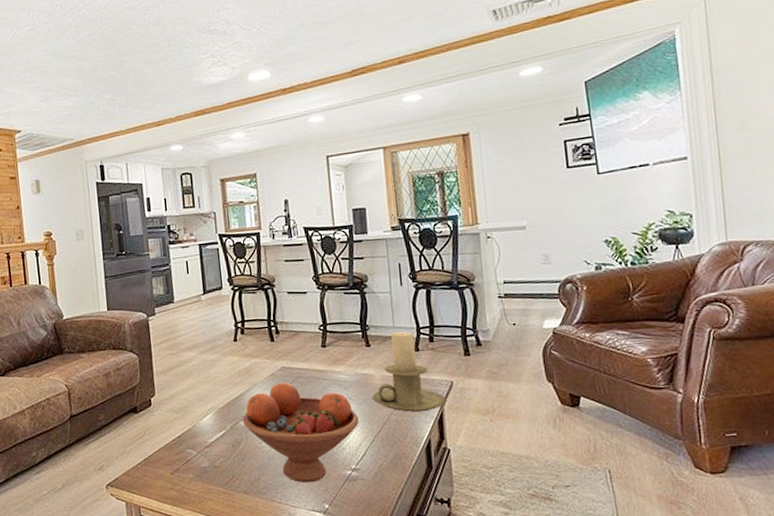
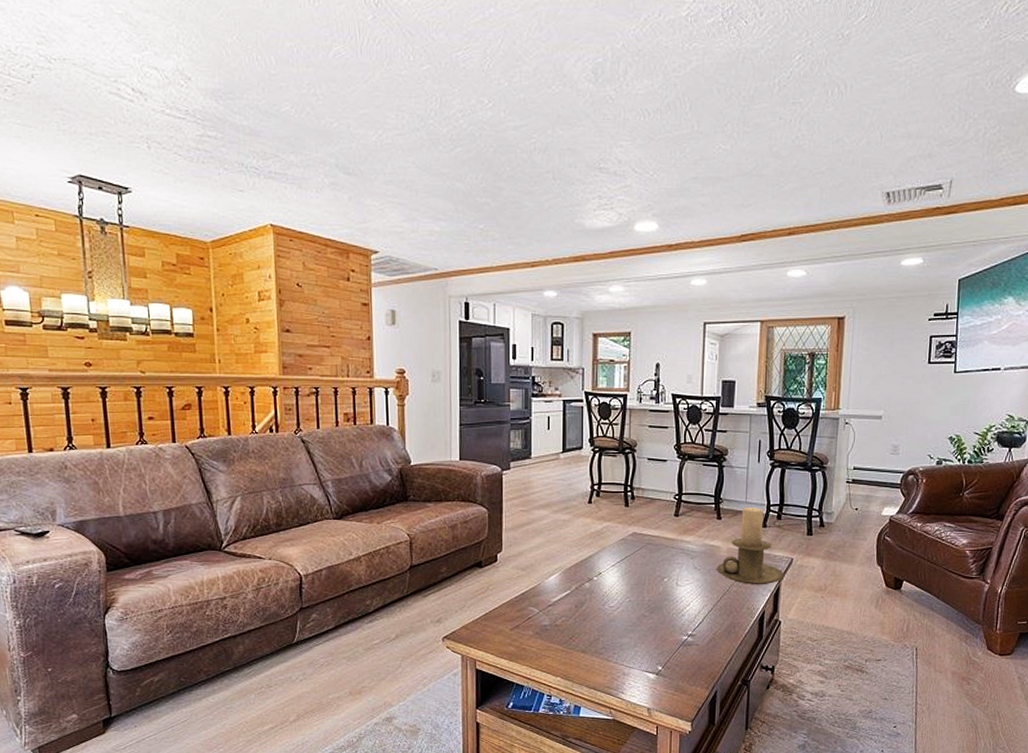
fruit bowl: present [242,382,359,483] -> none [588,548,701,646]

